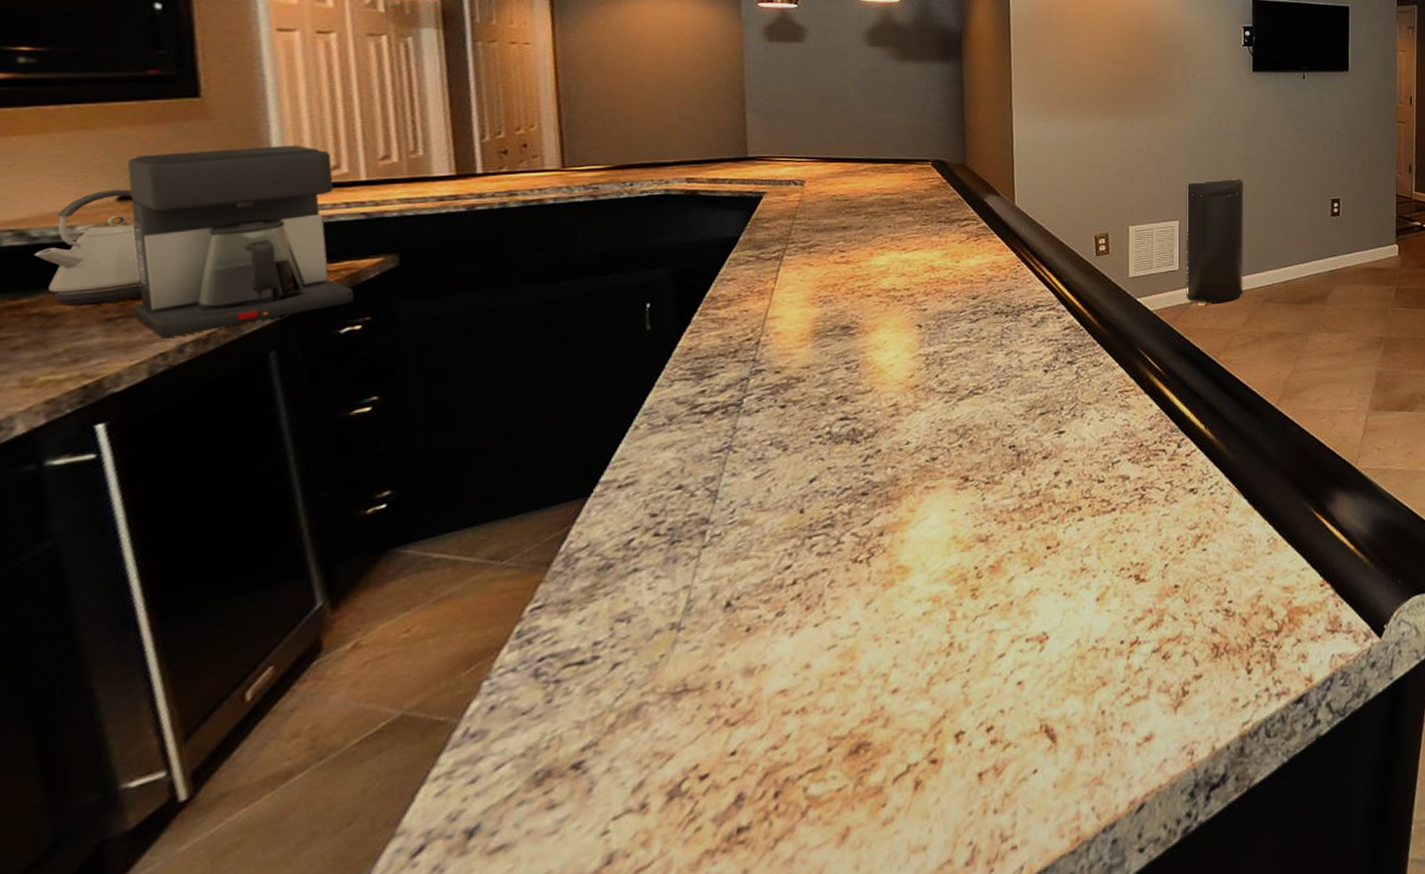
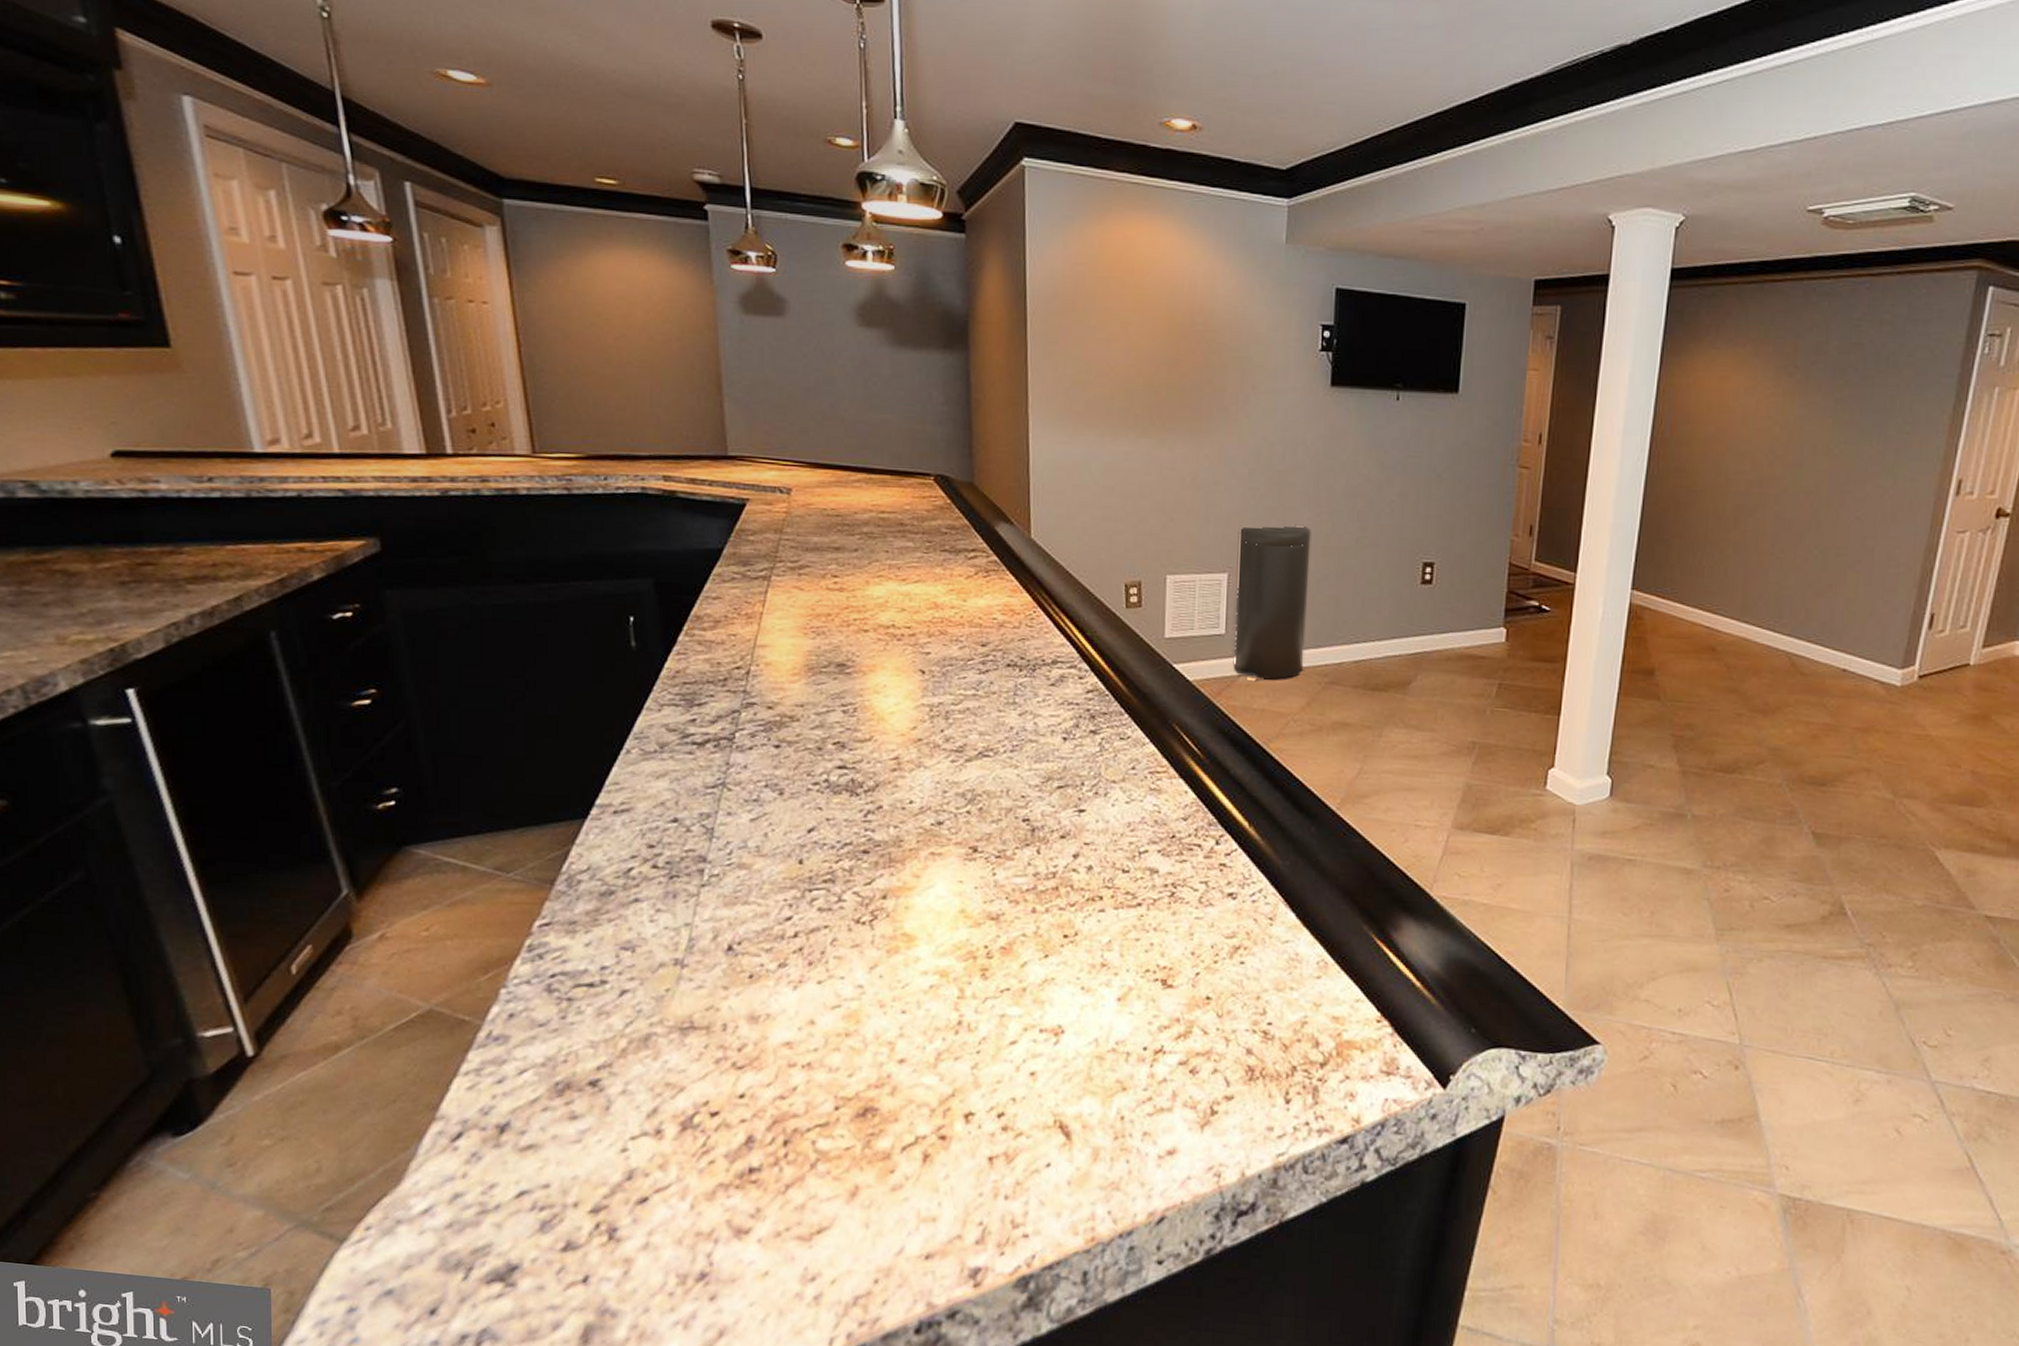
kettle: present [35,189,143,306] -> none [47,444,149,567]
coffee maker: present [127,145,355,337] -> none [115,407,342,607]

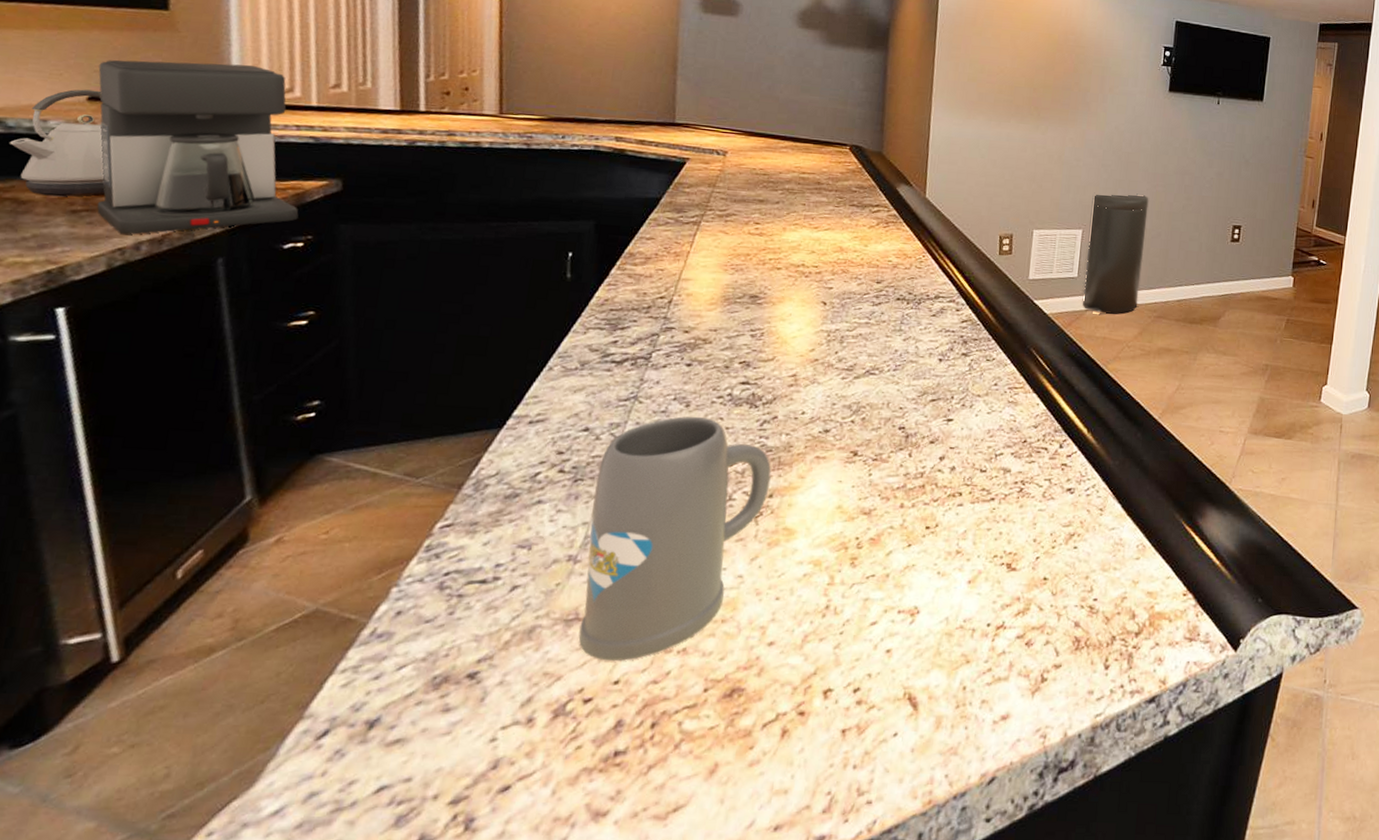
kettle: none [47,444,149,567] -> present [10,89,106,197]
coffee maker: none [115,407,342,607] -> present [97,60,299,235]
beer mug: none [693,805,882,1074] -> present [578,416,772,661]

